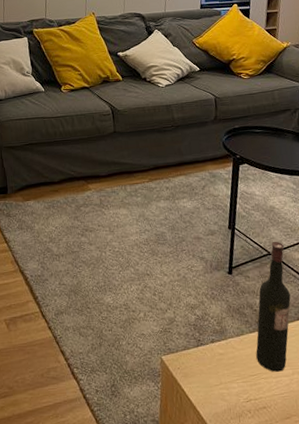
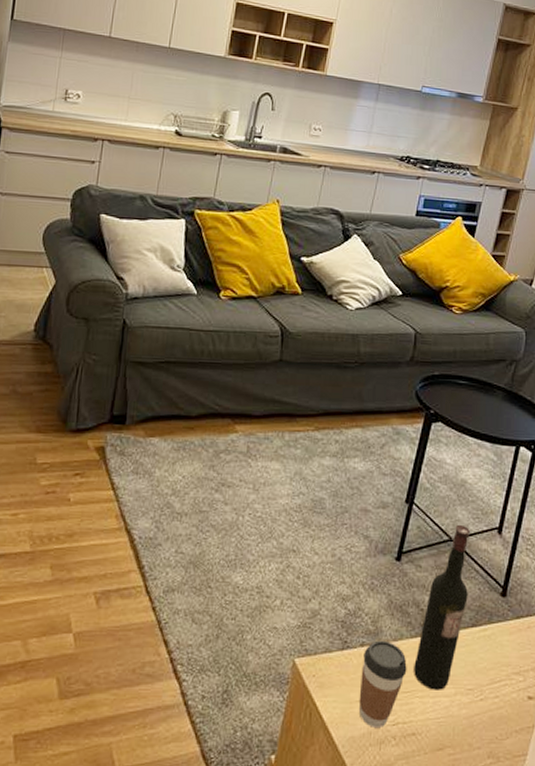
coffee cup: none [214,336,251,405] -> present [358,640,407,727]

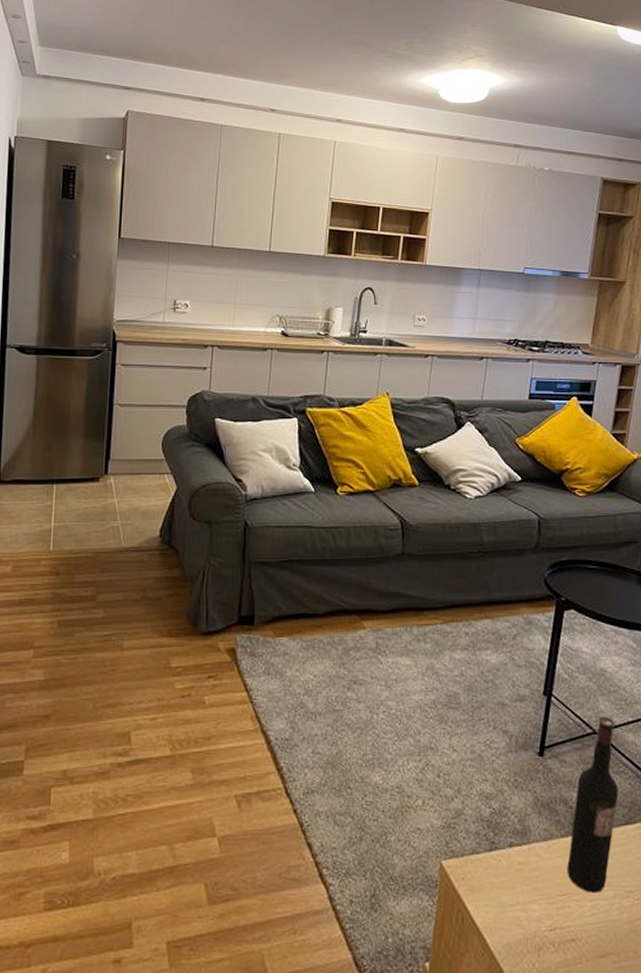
coffee cup: present [358,640,407,727] -> none [512,840,560,933]

